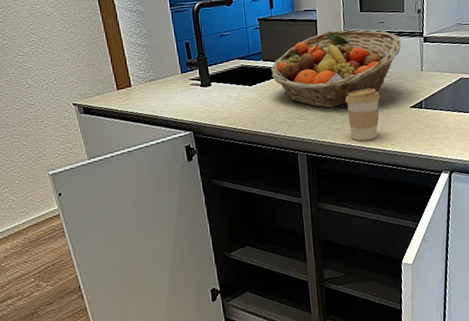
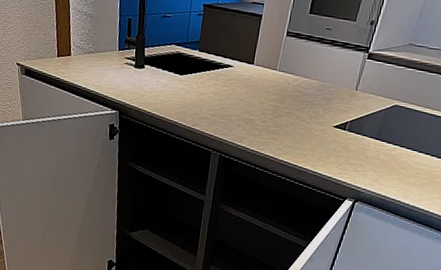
fruit basket: present [270,30,402,109] -> none [203,29,344,115]
coffee cup: present [345,88,381,141] -> none [266,98,307,153]

